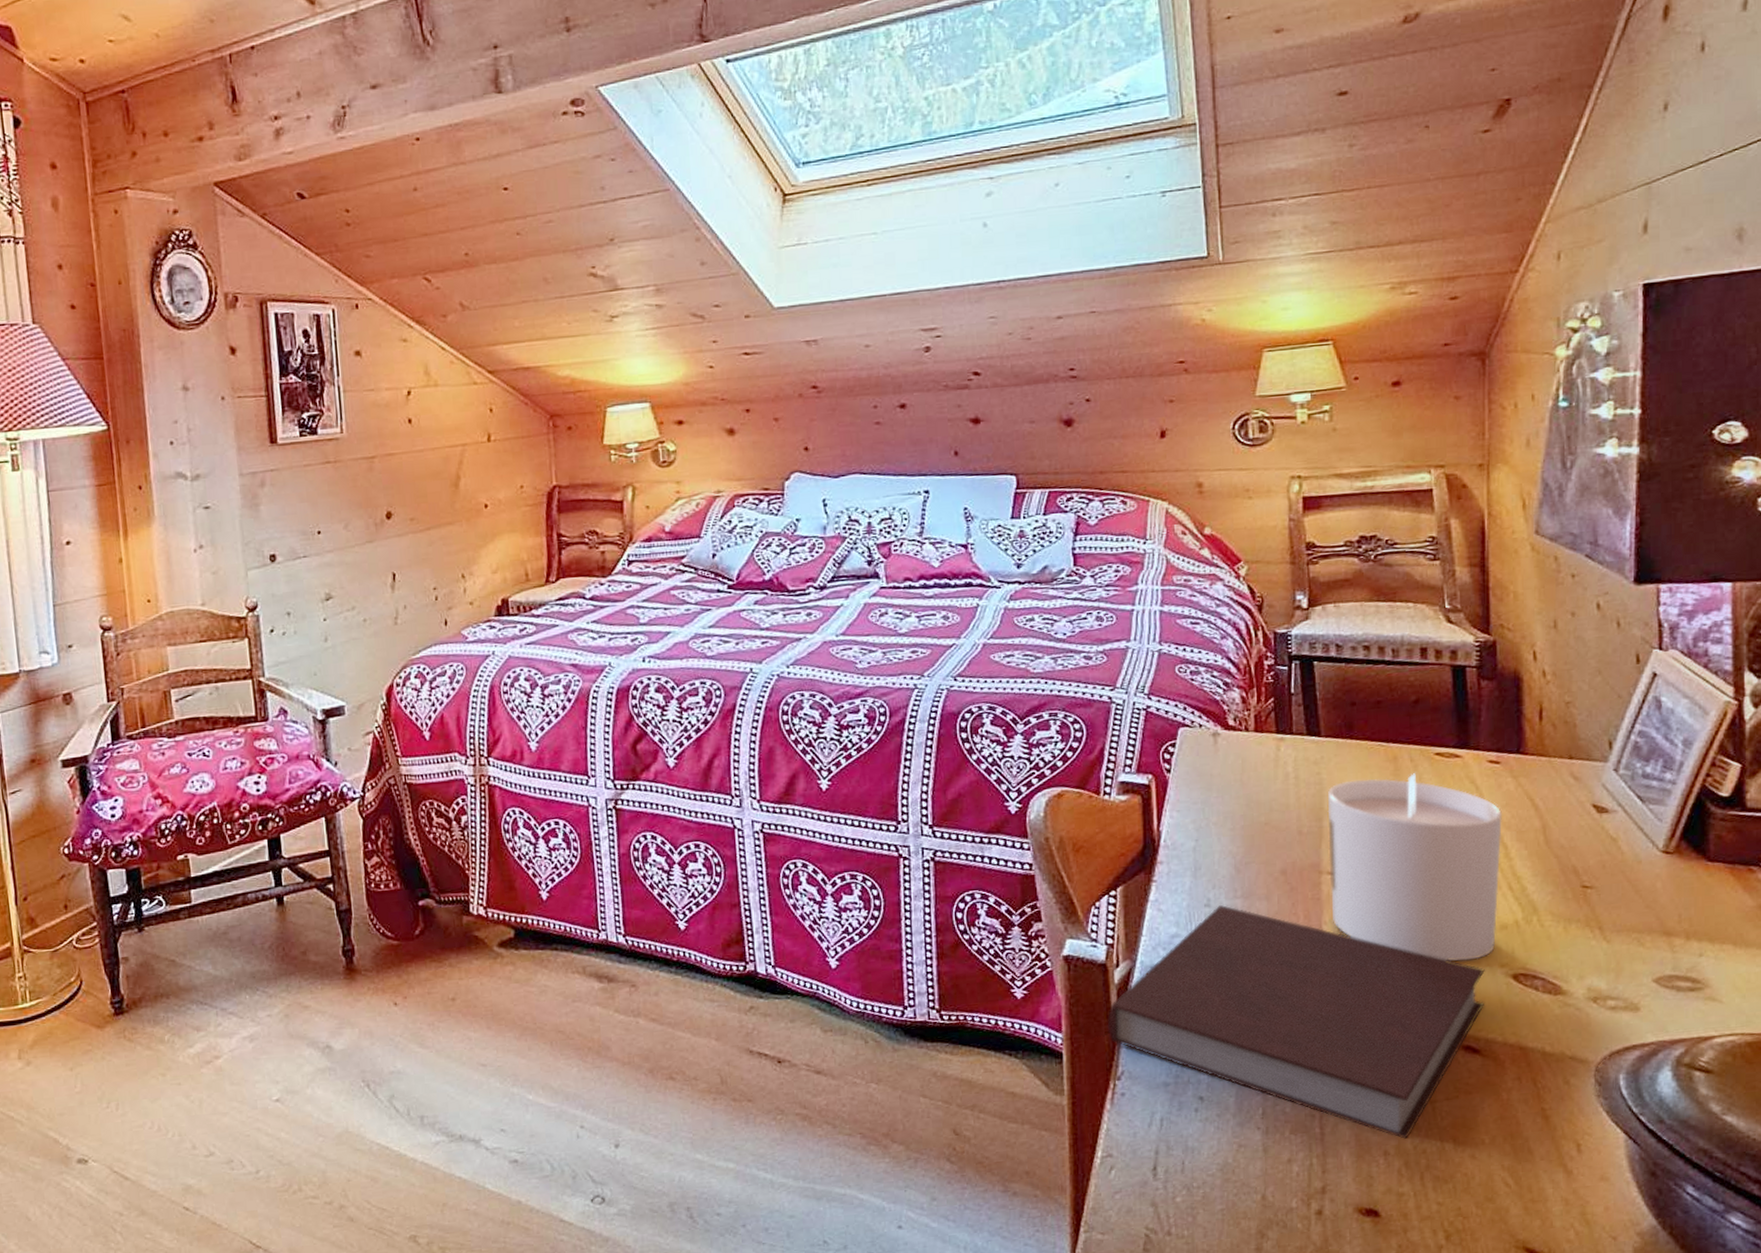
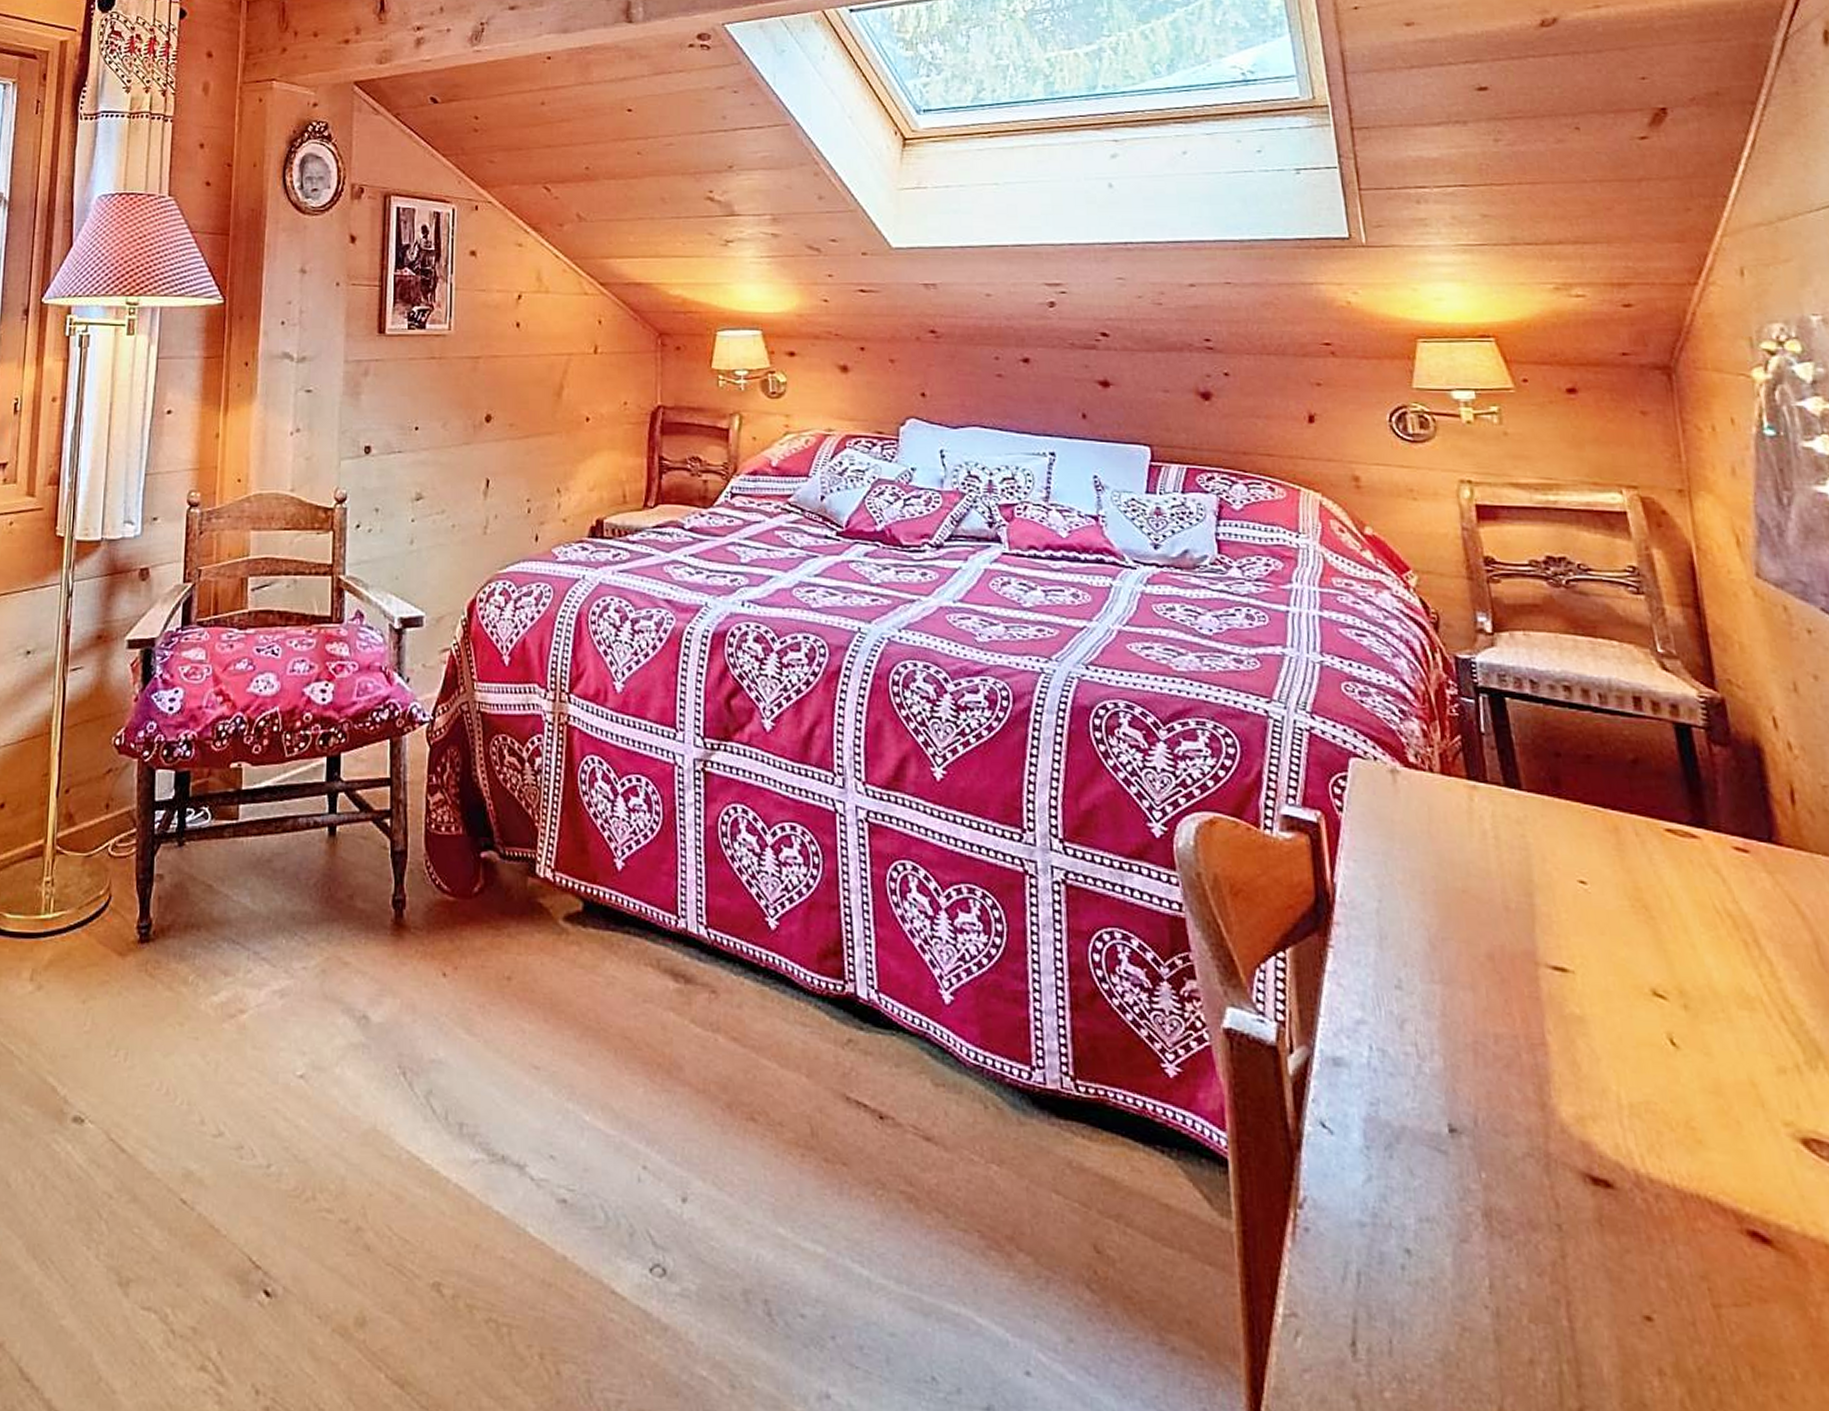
notebook: present [1107,905,1485,1140] -> none [1281,990,1769,1357]
candle: present [1327,773,1503,961] -> none [1537,850,1773,1111]

